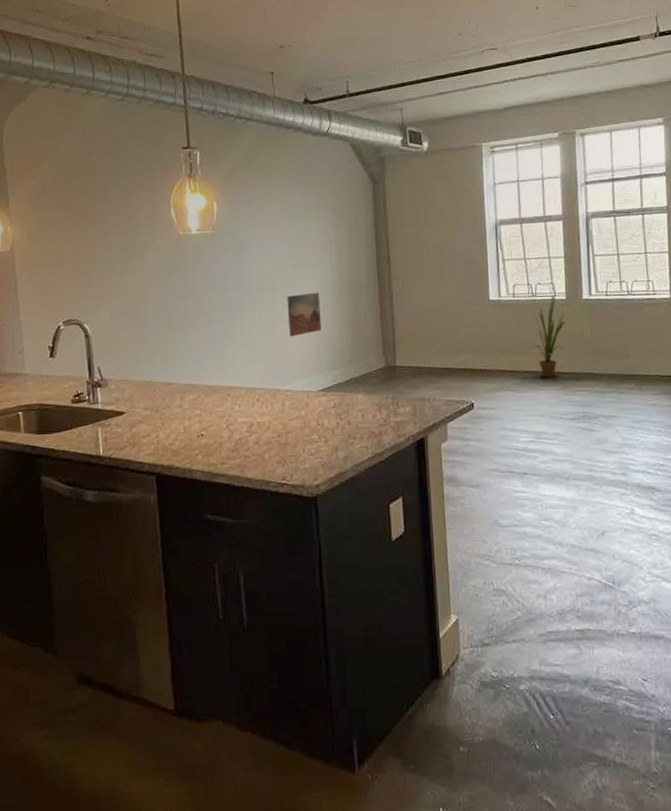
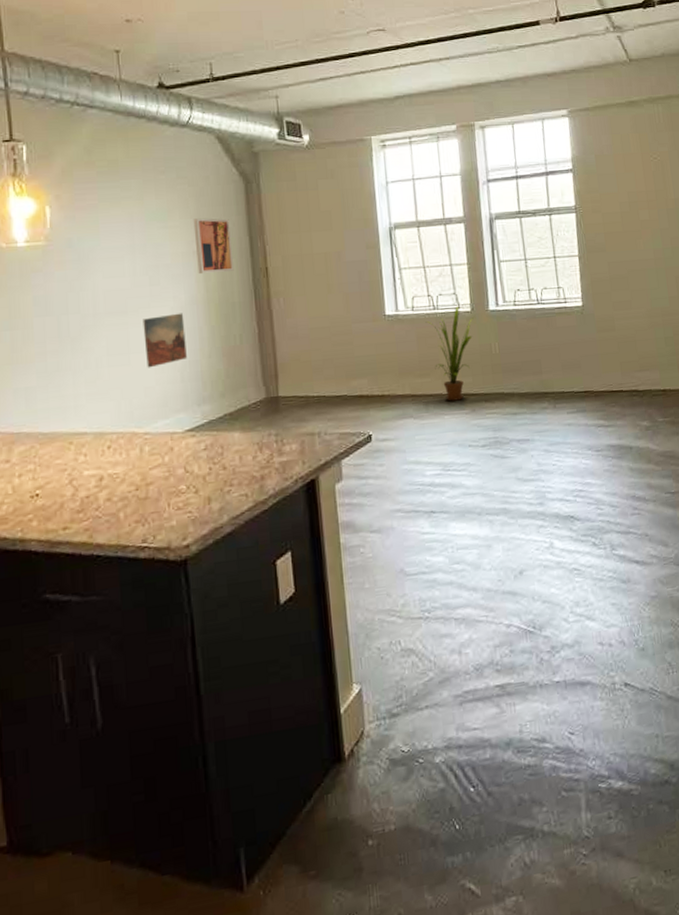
wall art: none [329,213,362,261] -> present [193,218,234,275]

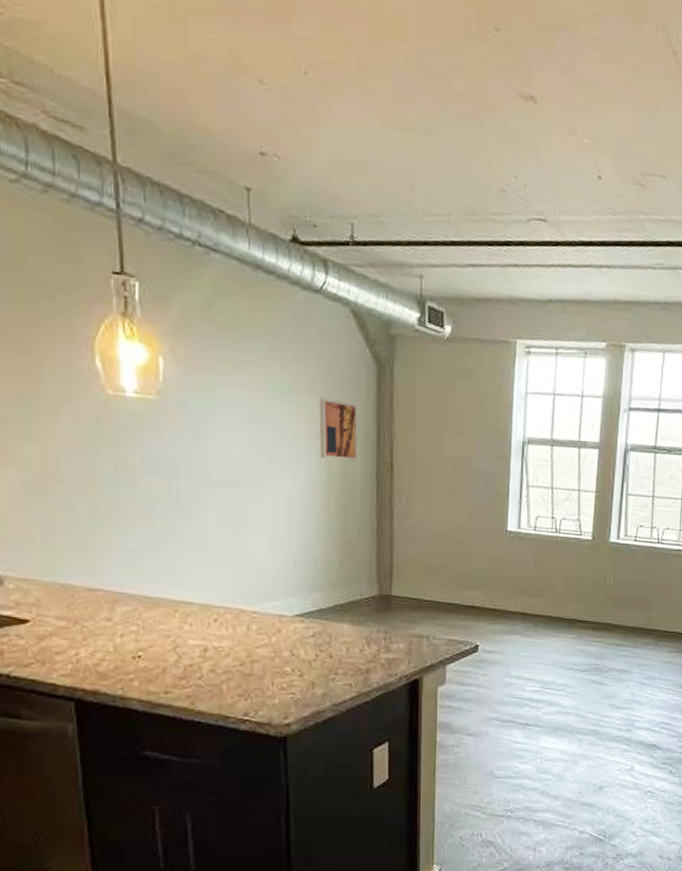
wall art: present [143,313,187,368] -> none [258,495,302,548]
house plant: present [425,306,474,401] -> none [545,533,593,625]

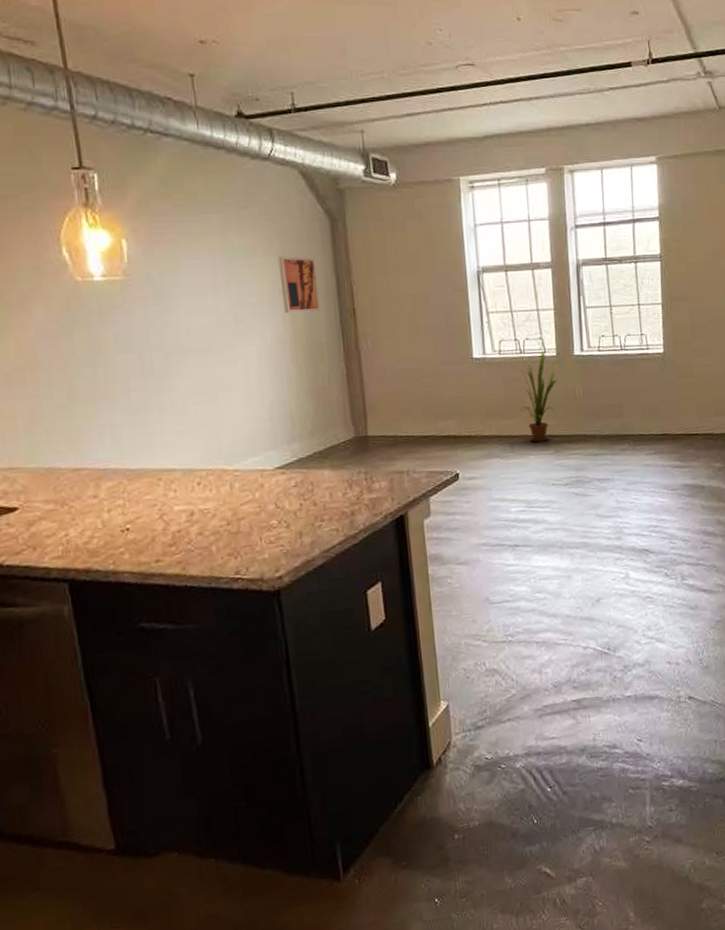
house plant: none [545,533,593,625] -> present [512,350,559,442]

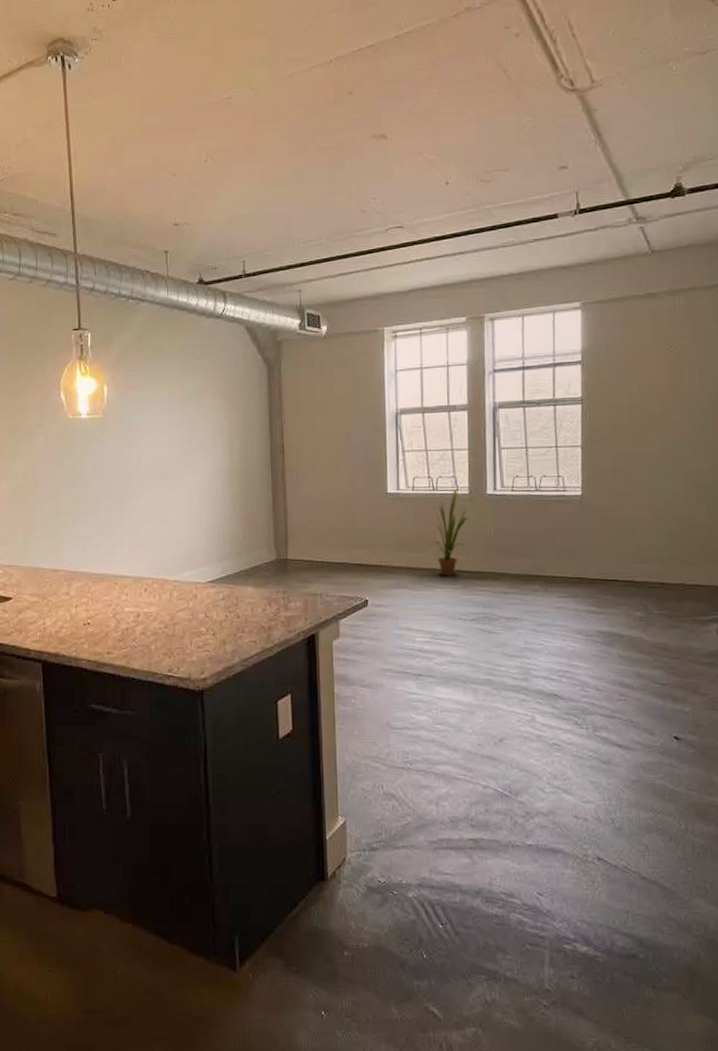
wall art: present [277,256,321,314] -> none [222,399,255,448]

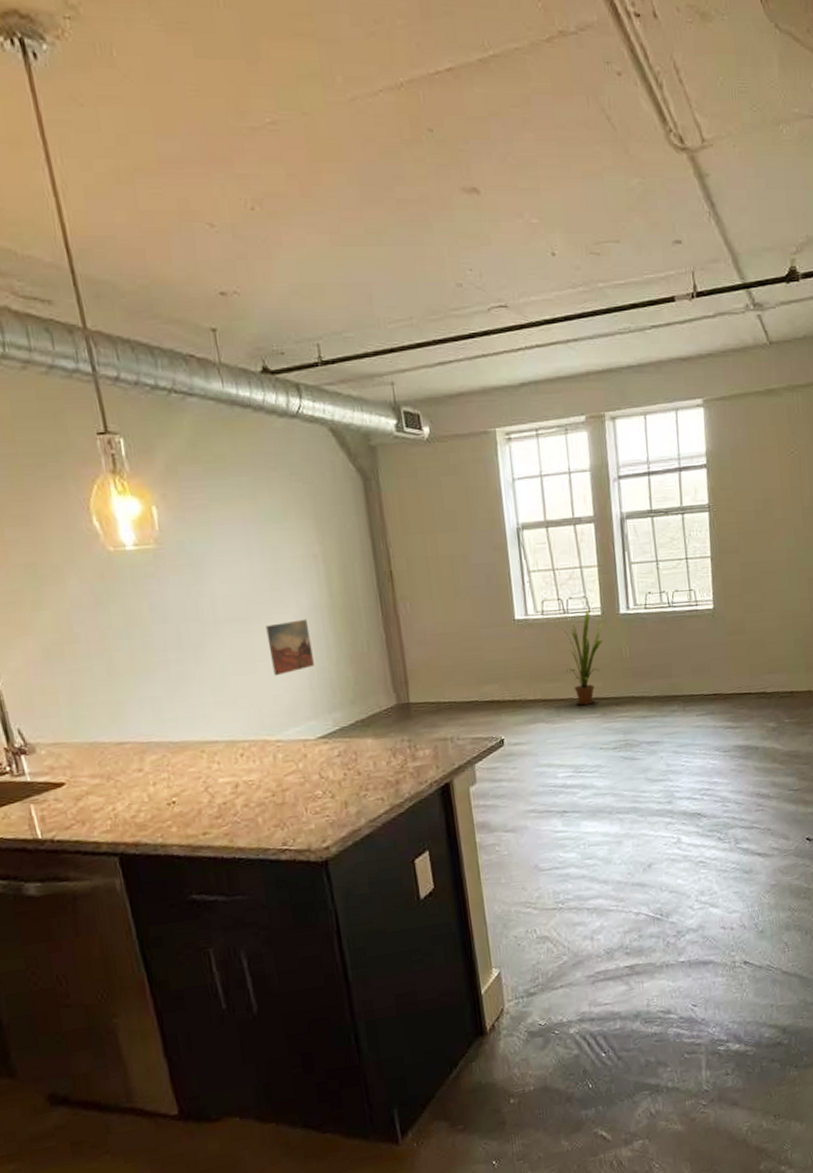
wall art: none [177,481,211,526] -> present [265,619,314,676]

